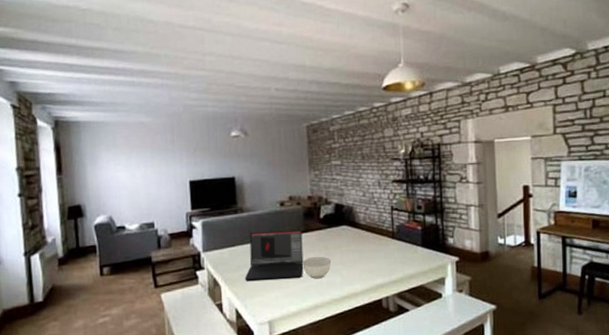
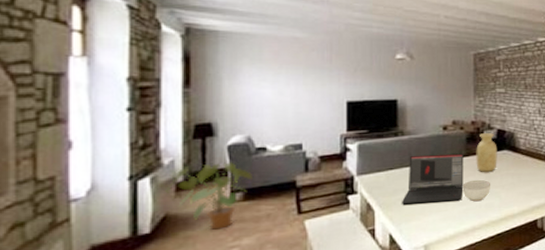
house plant: none [51,240,116,300] -> present [165,162,252,230]
vase: none [314,208,337,250] -> present [476,133,497,173]

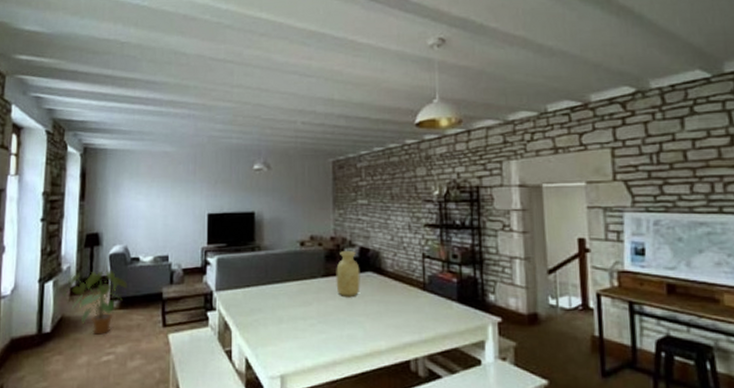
laptop: present [402,153,464,205] -> none [258,272,323,328]
bowl: present [462,180,491,202] -> none [321,306,354,331]

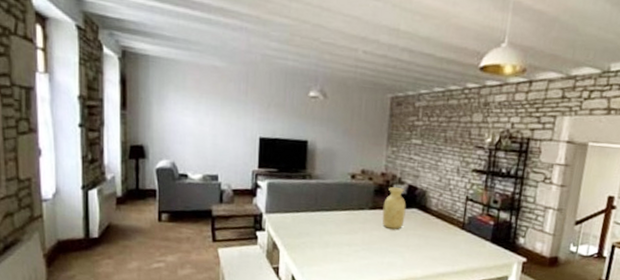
house plant: present [63,271,127,335] -> none [109,184,176,244]

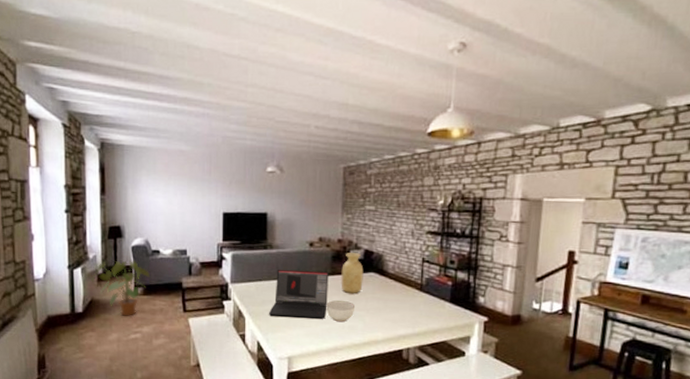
house plant: none [109,184,176,244] -> present [91,261,149,316]
laptop: none [305,200,370,254] -> present [269,269,329,319]
bowl: none [365,235,396,258] -> present [326,300,356,322]

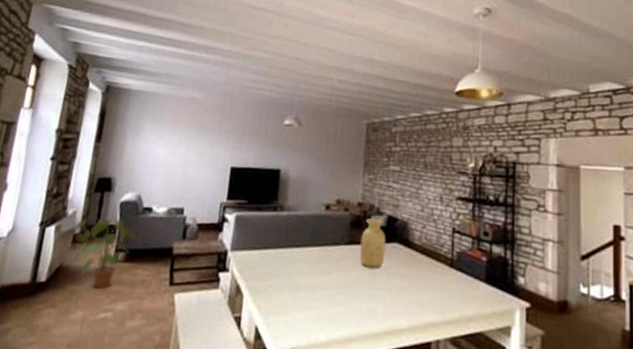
laptop: present [269,269,329,319] -> none [273,235,346,299]
bowl: present [326,300,356,322] -> none [341,276,376,304]

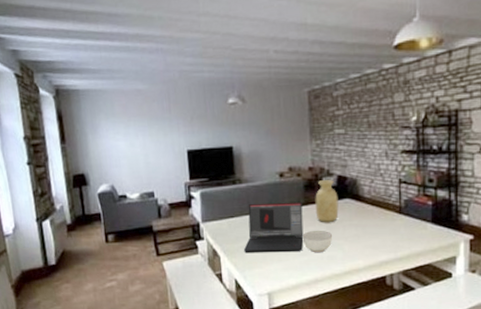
house plant: present [64,219,136,289] -> none [60,208,119,265]
laptop: none [273,235,346,299] -> present [244,201,304,252]
bowl: none [341,276,376,304] -> present [302,231,333,253]

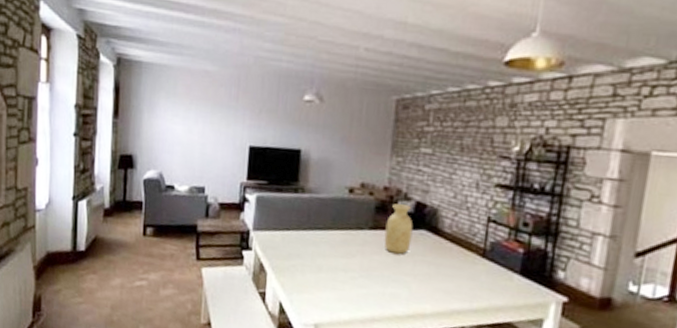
laptop: present [244,201,304,252] -> none [295,217,370,282]
bowl: present [302,231,333,253] -> none [364,260,400,288]

